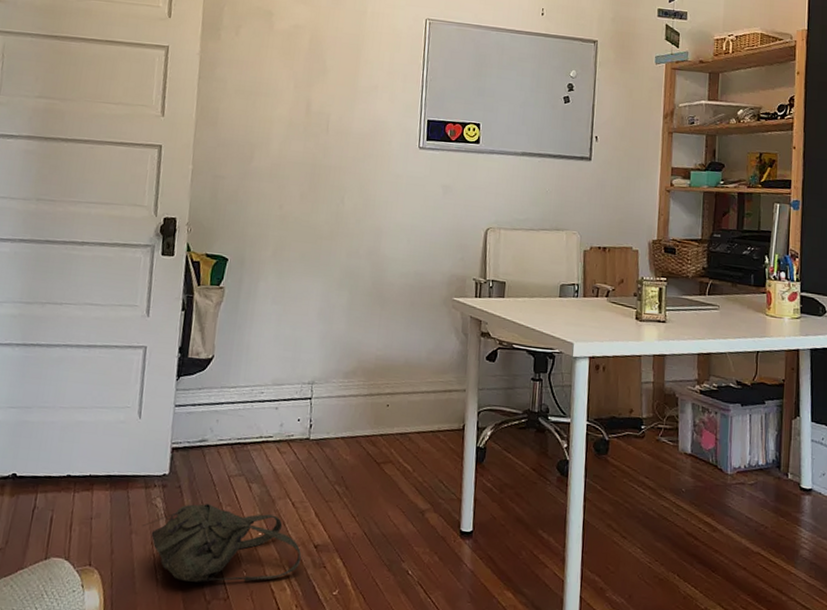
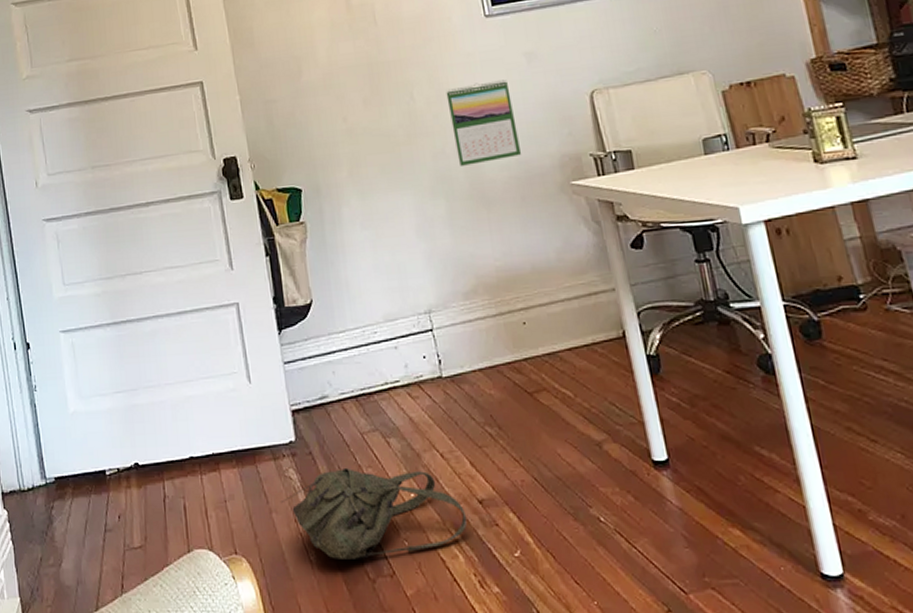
calendar: none [367,201,424,269] -> present [446,79,522,166]

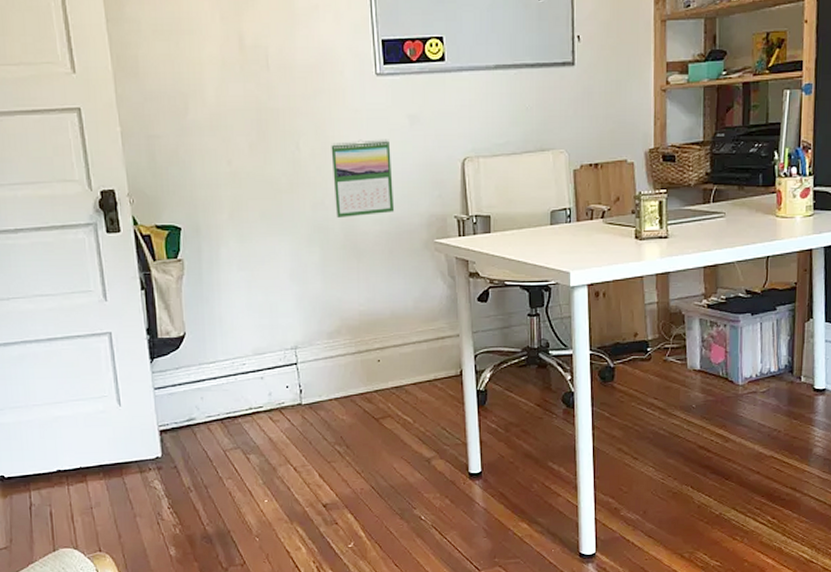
backpack: present [281,467,468,559] -> none [145,479,312,554]

